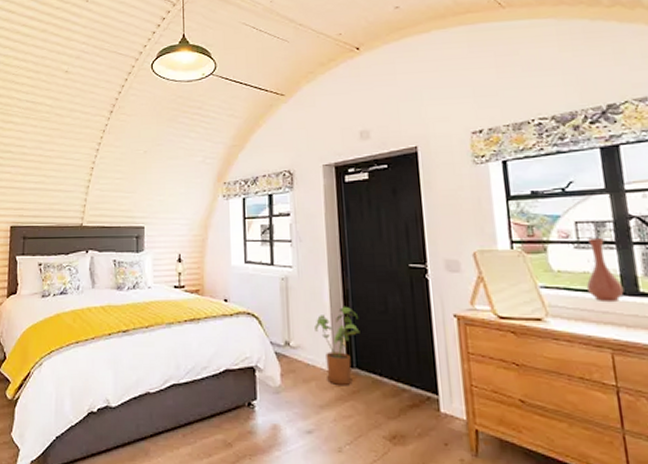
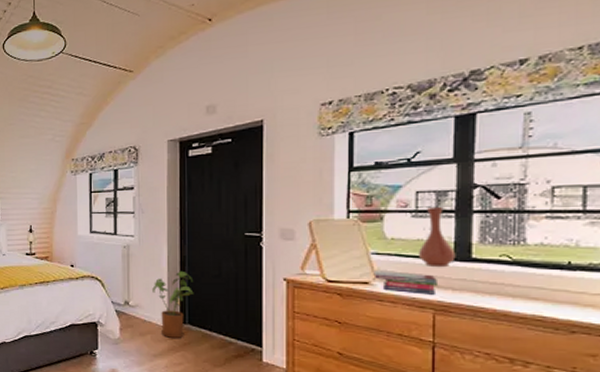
books: none [544,306,611,332] -> present [373,271,437,295]

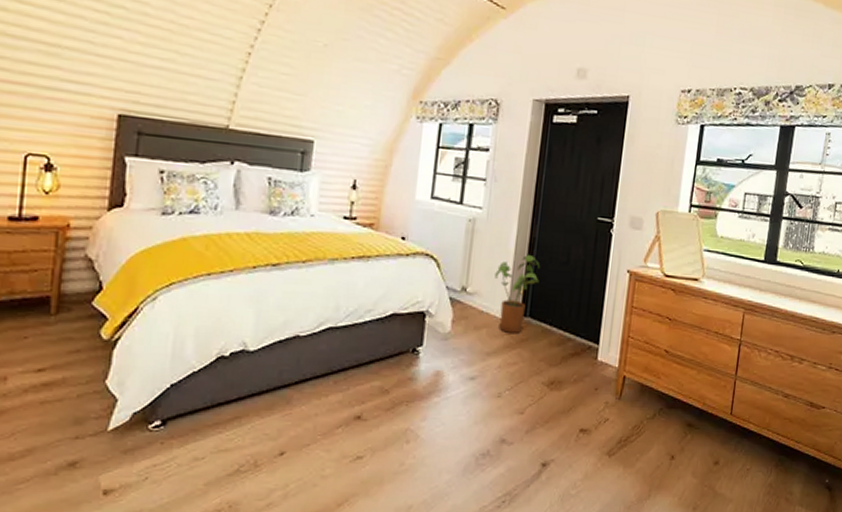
books: present [373,271,437,295] -> none [702,268,750,294]
vase: present [418,207,456,268] -> none [739,210,766,269]

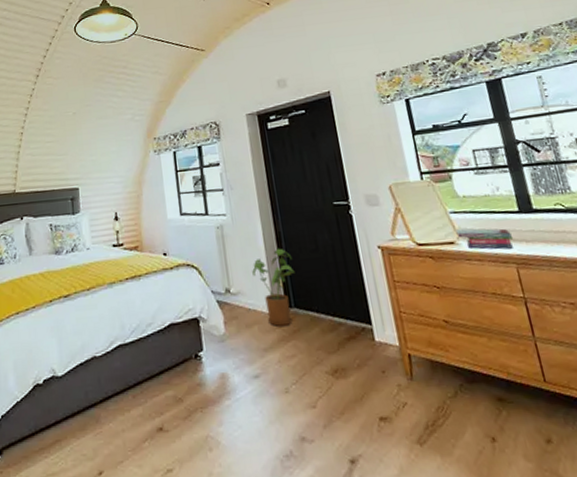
books: none [702,268,750,294] -> present [455,228,513,250]

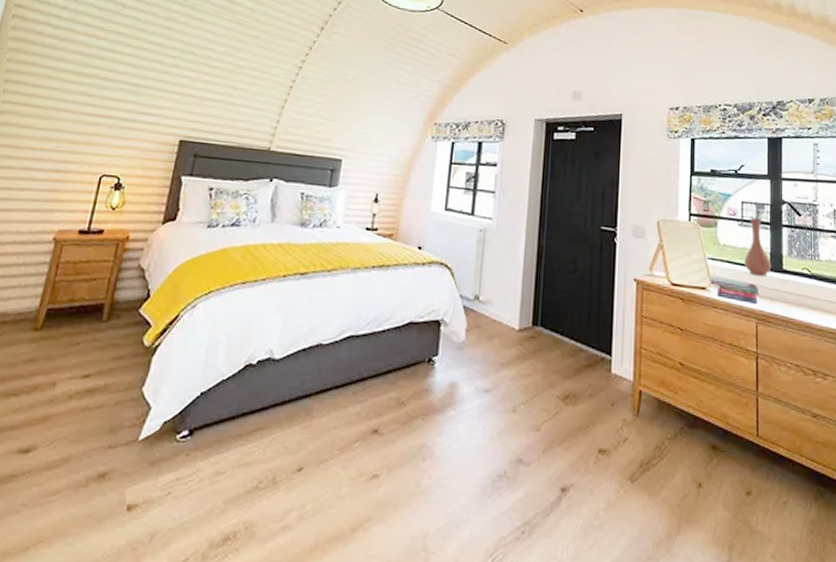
house plant: present [252,248,295,327] -> none [506,263,549,344]
vase: none [485,163,521,222] -> present [743,218,772,278]

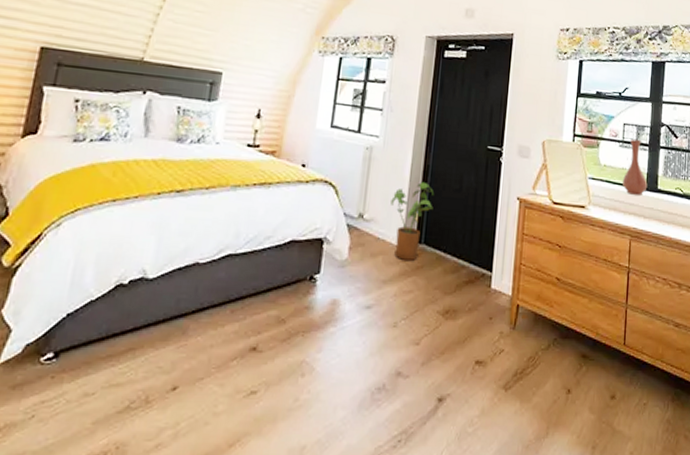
house plant: none [506,263,549,344] -> present [391,181,435,262]
books: present [709,276,758,304] -> none [589,195,634,222]

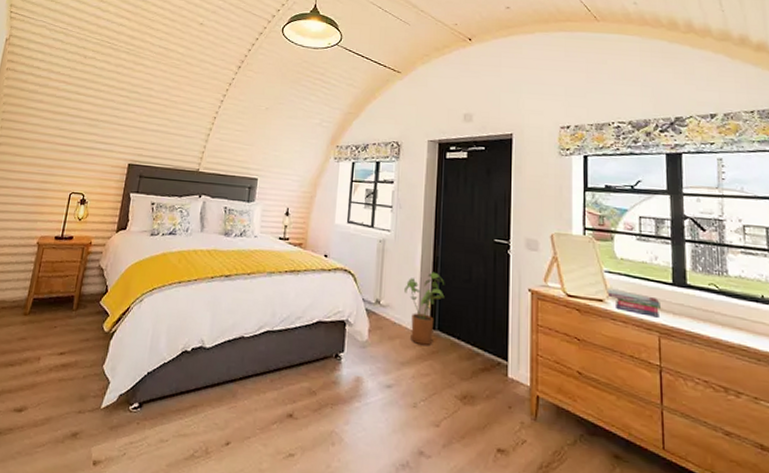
books: none [589,195,634,222] -> present [607,289,660,318]
vase: present [622,139,648,197] -> none [643,233,674,292]

